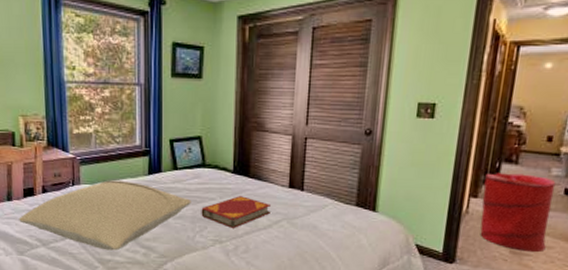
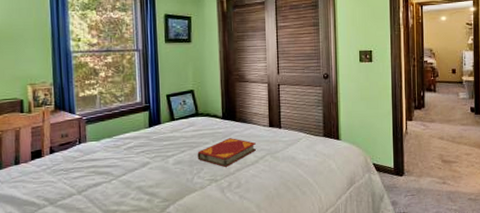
pillow: present [19,180,191,251] -> none [26,134,188,202]
laundry hamper: present [480,173,556,253] -> none [415,99,466,160]

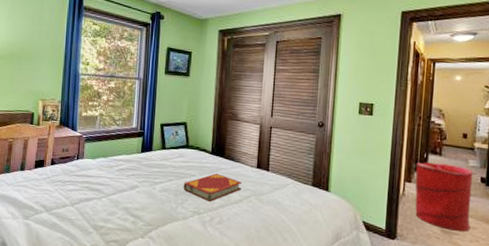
laundry hamper: none [415,99,466,160] -> present [415,162,473,232]

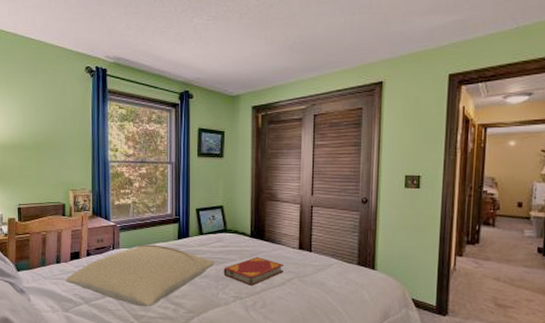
pillow: none [28,156,176,218] -> present [65,244,215,307]
laundry hamper: present [415,162,473,232] -> none [467,234,529,305]

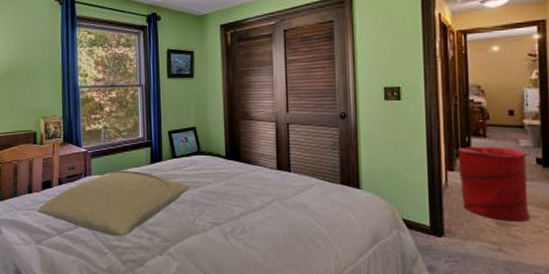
hardback book: present [223,257,284,286] -> none [199,179,262,210]
laundry hamper: none [467,234,529,305] -> present [458,146,531,223]

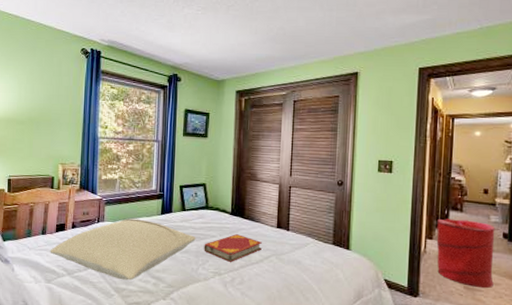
hardback book: none [199,179,262,210] -> present [204,234,262,262]

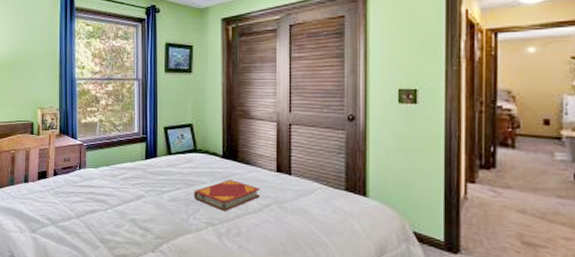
pillow: present [50,218,196,281] -> none [33,164,185,231]
laundry hamper: present [436,219,495,289] -> none [480,157,564,245]

